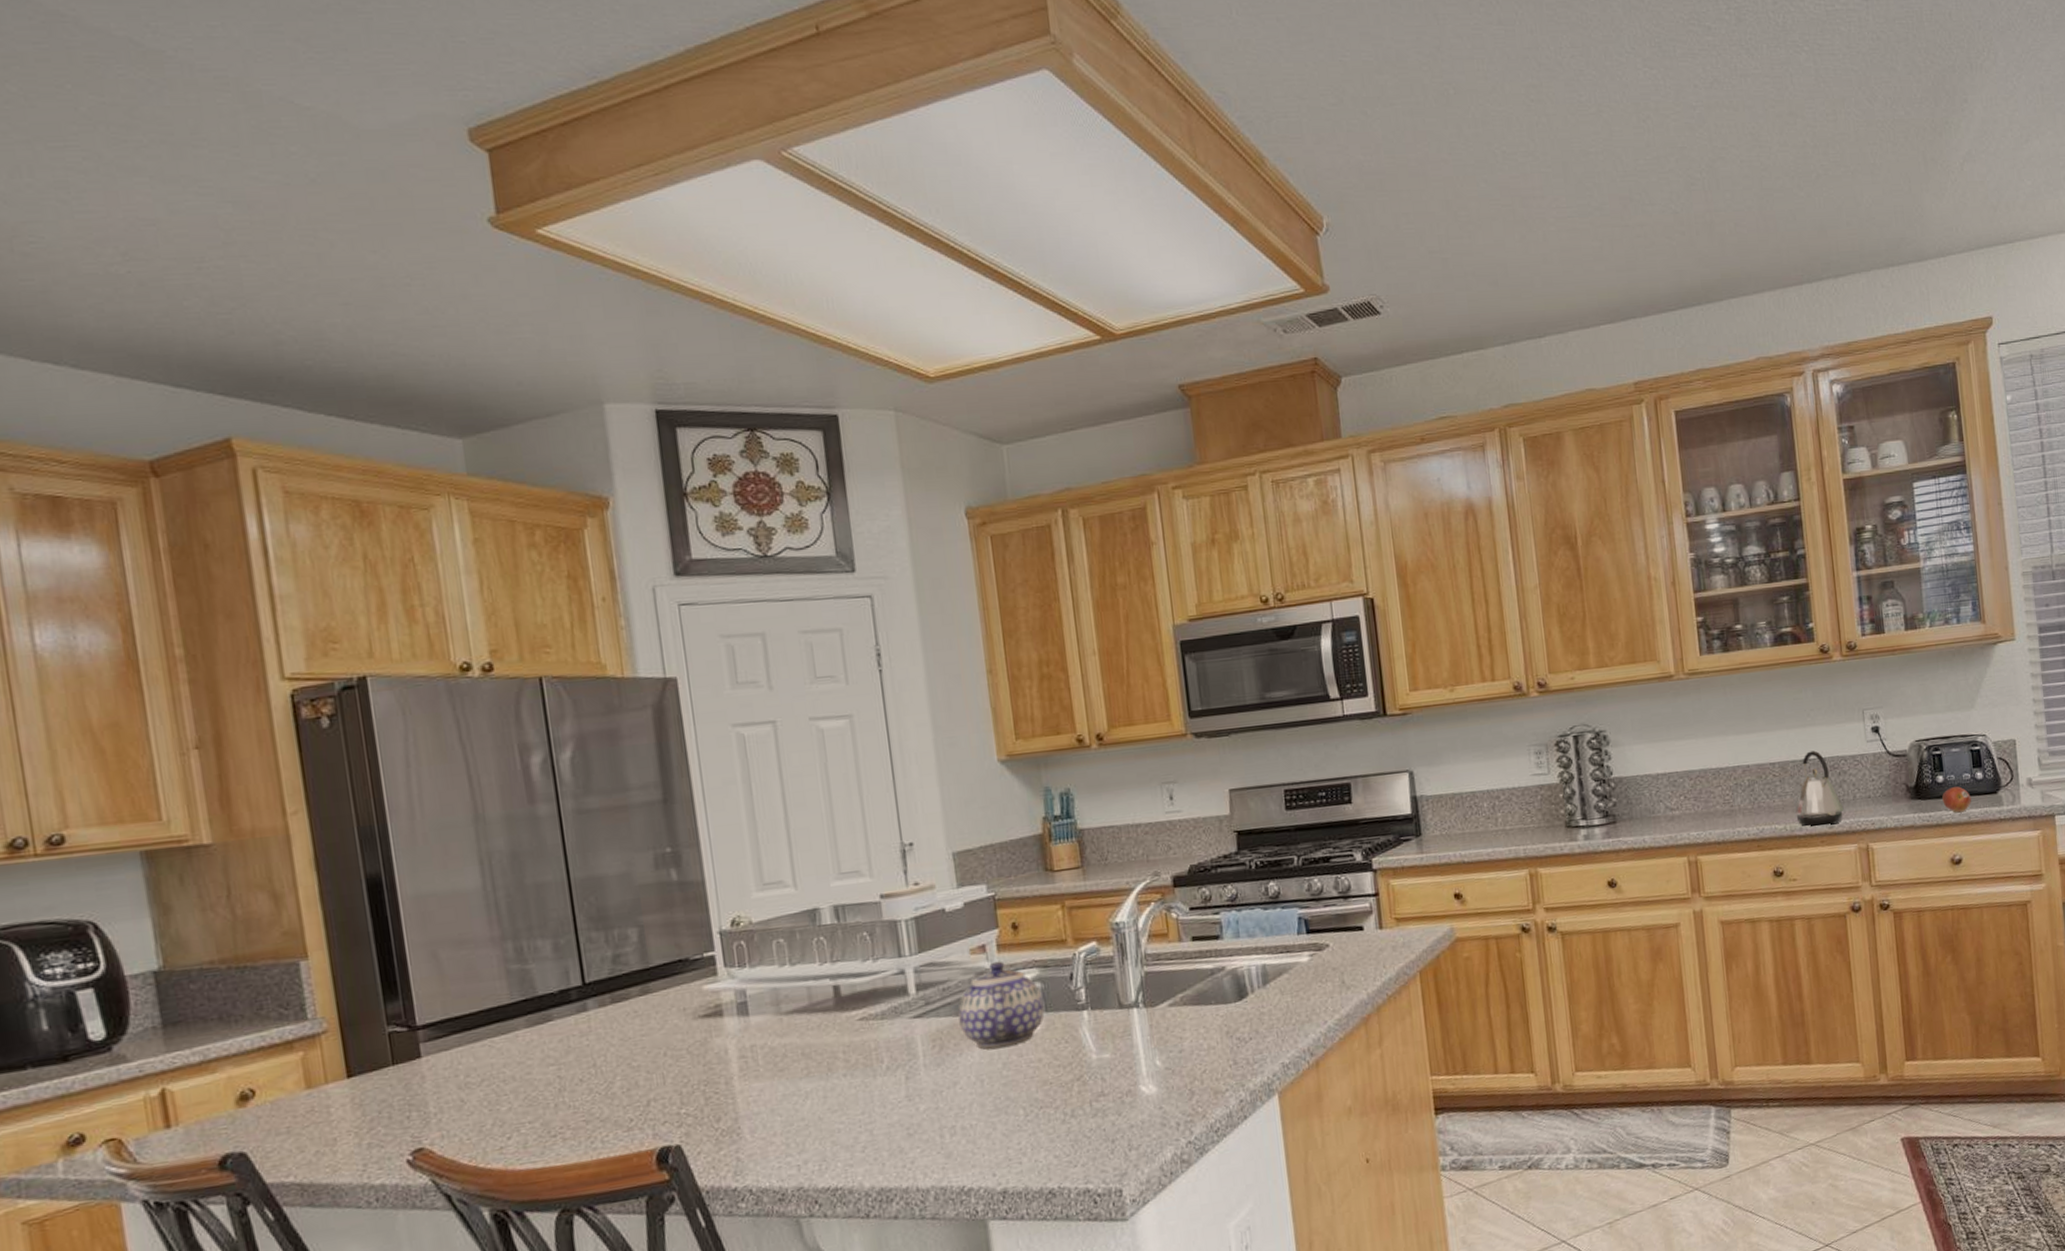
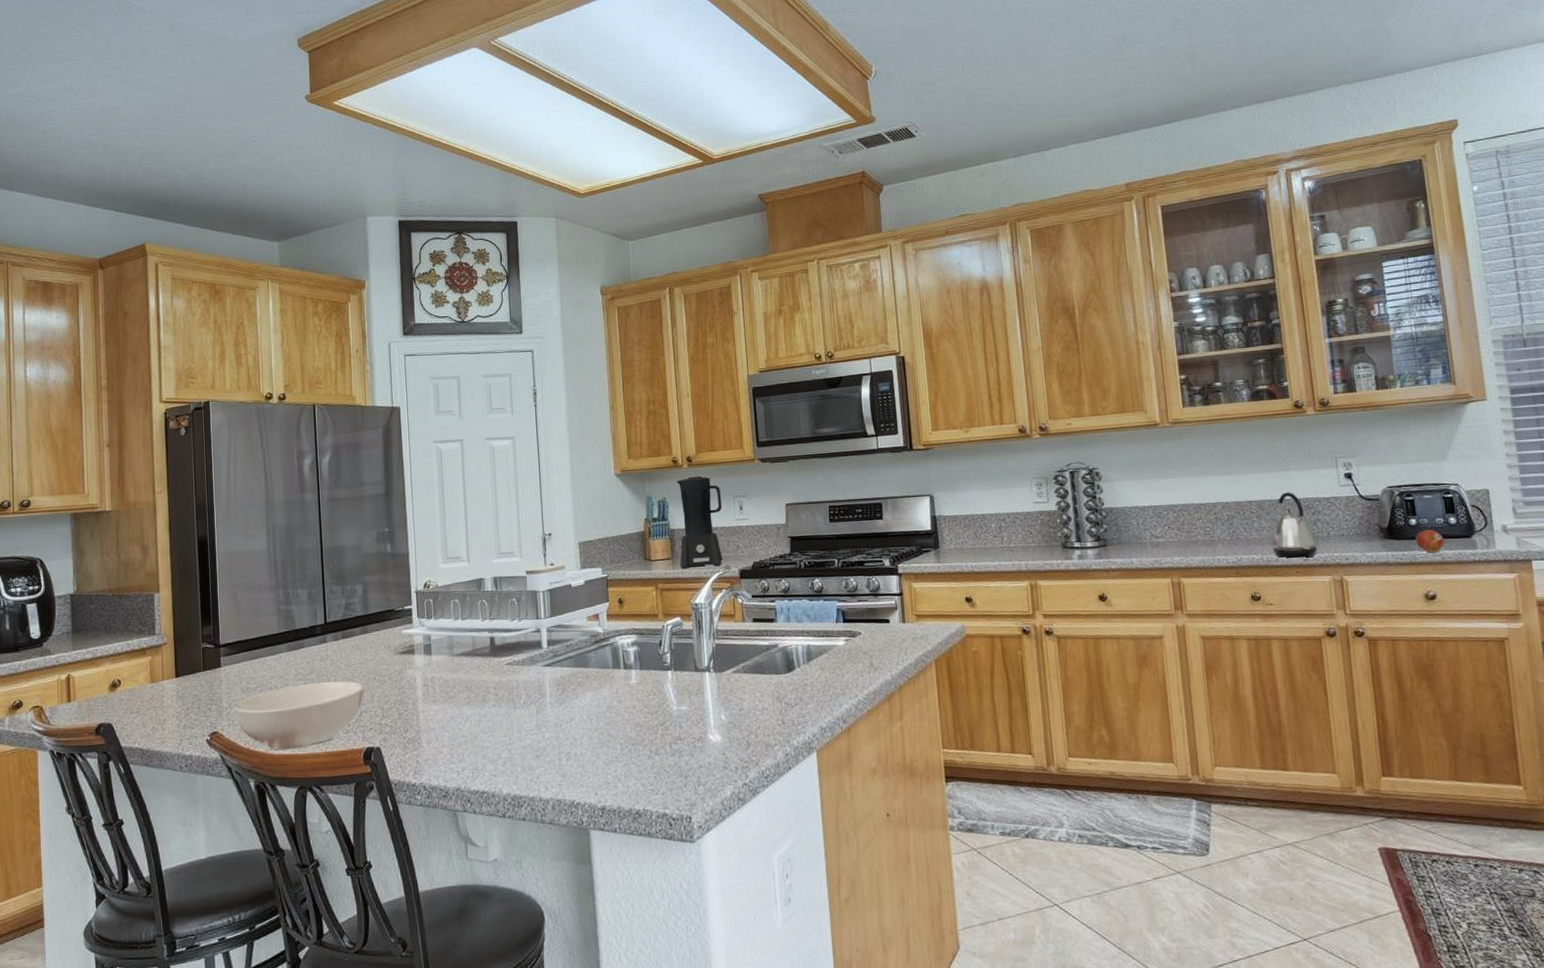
bowl: none [447,1060,653,1164] -> present [234,680,366,750]
teapot: present [957,961,1045,1050] -> none [576,627,640,696]
blender: none [1083,758,1150,880] -> present [676,476,723,569]

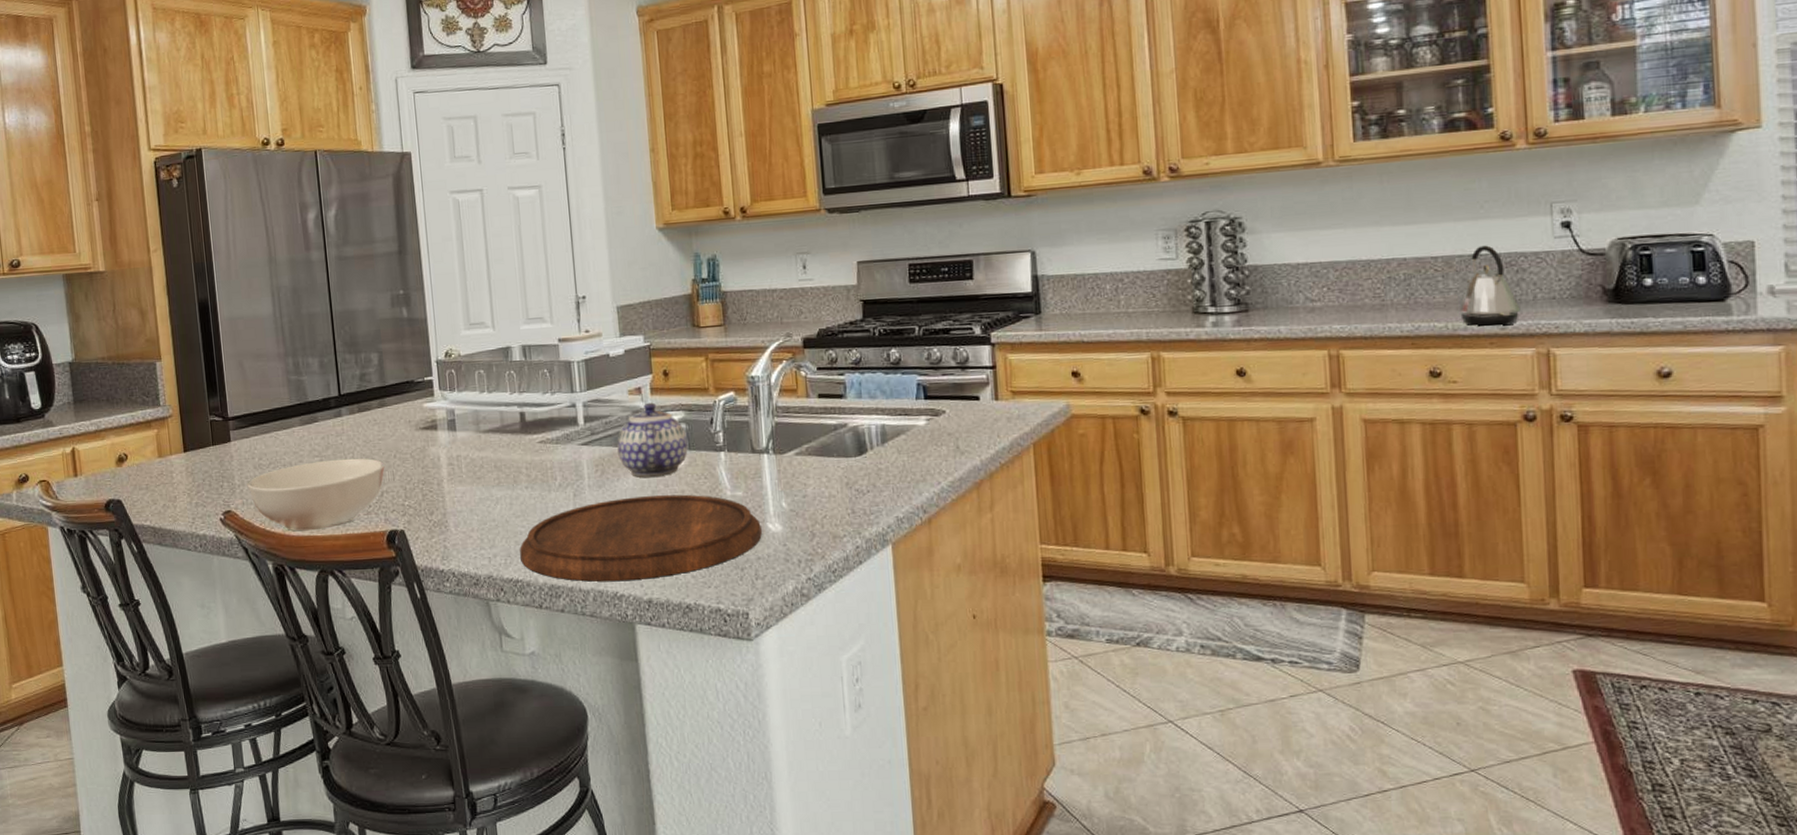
cutting board: none [486,709,704,792] -> present [520,494,762,582]
teapot: none [576,627,640,696] -> present [617,402,689,478]
blender: present [676,476,723,569] -> none [728,229,784,337]
fruit: present [1415,529,1445,553] -> none [1650,291,1689,321]

